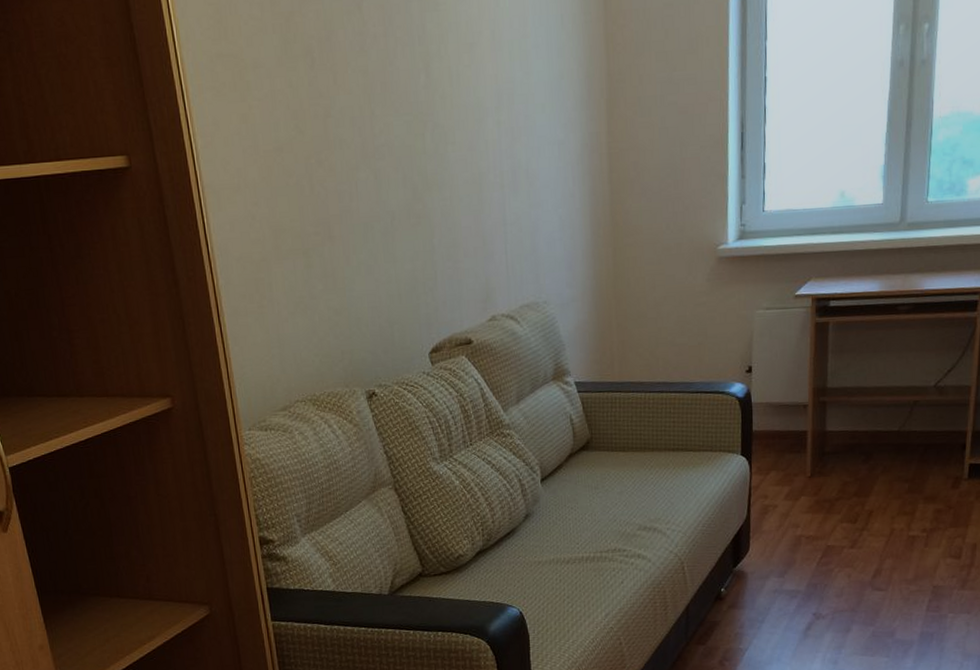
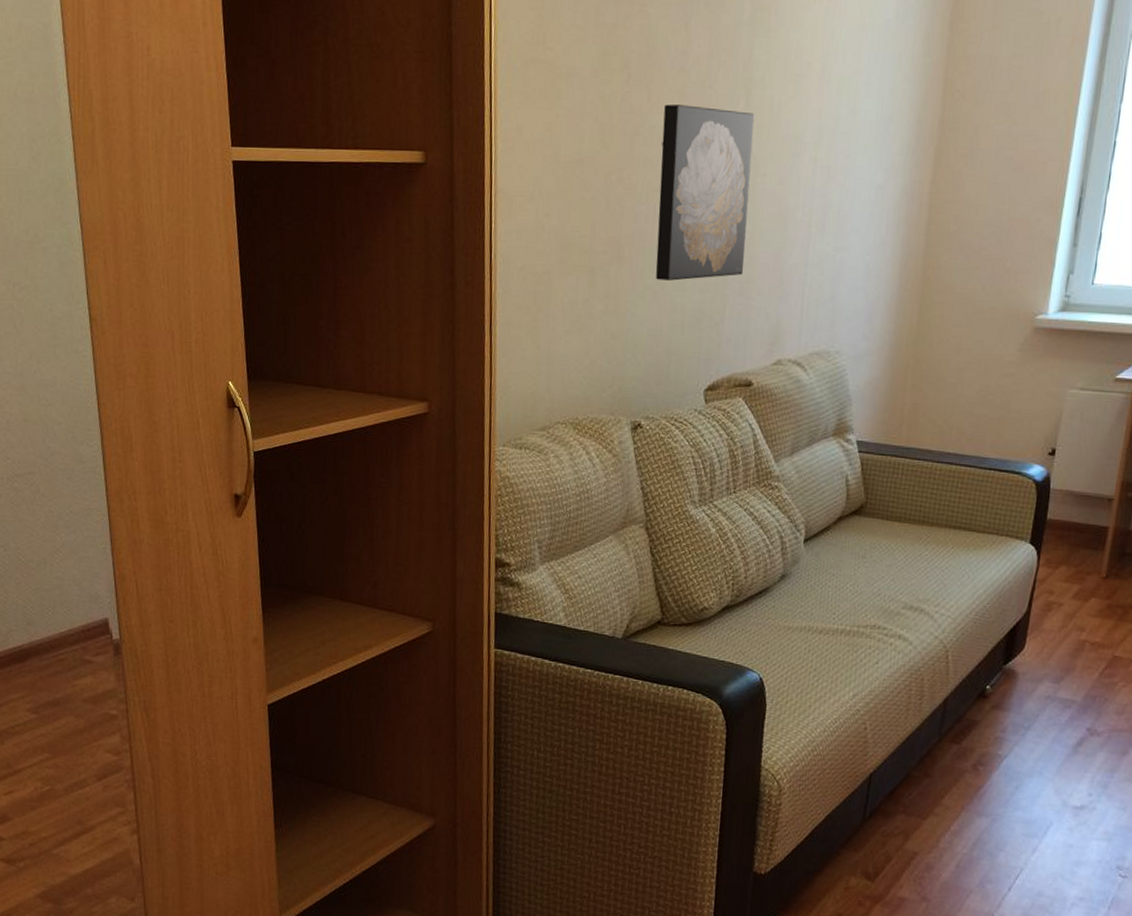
wall art: none [351,83,449,254] -> present [655,104,755,281]

